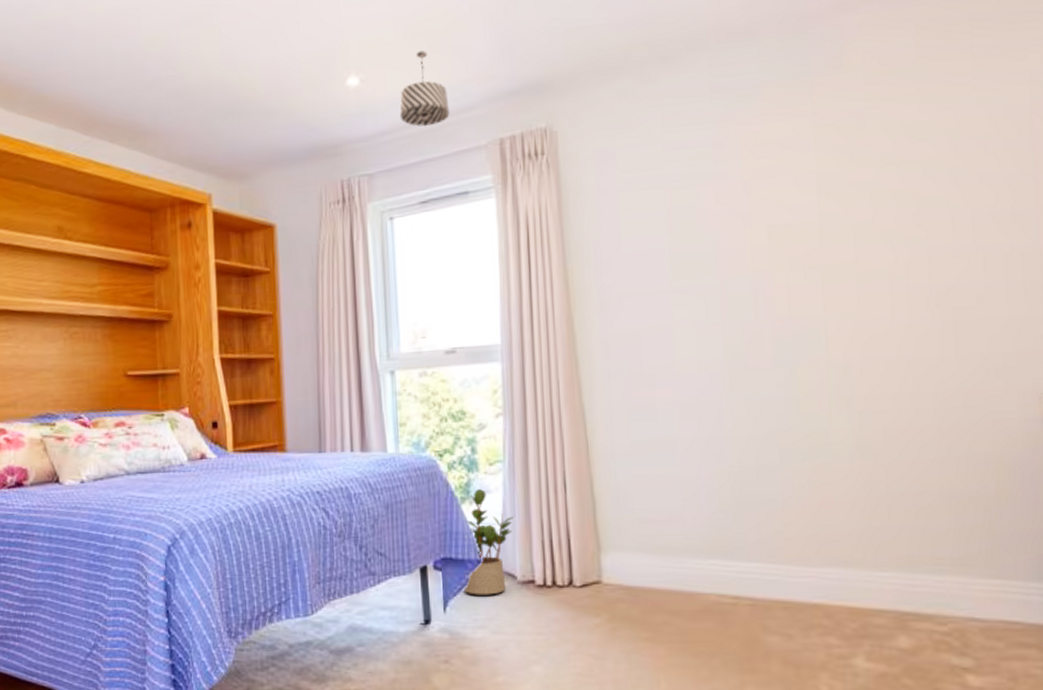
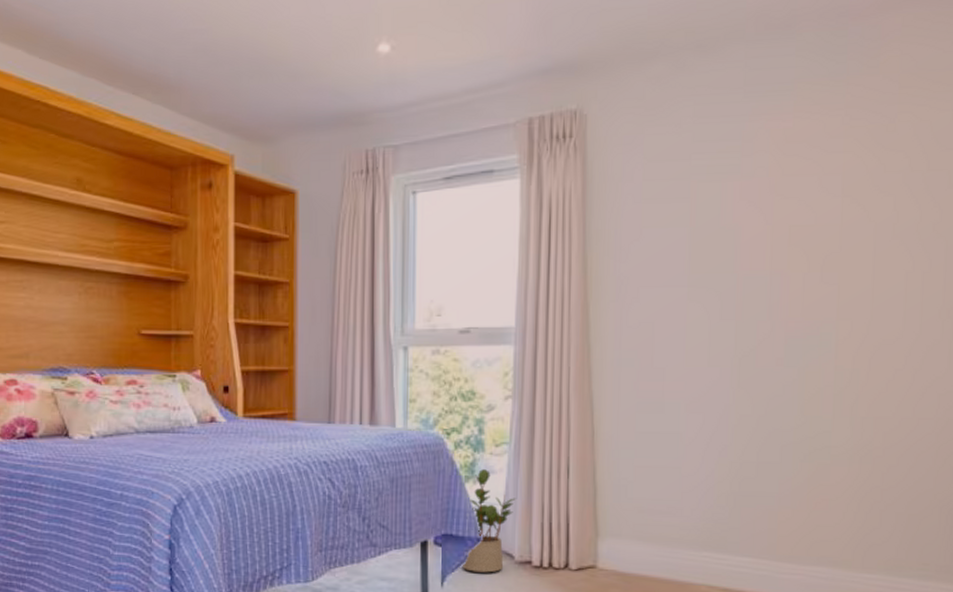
pendant light: present [399,50,450,127] -> none [429,21,480,101]

